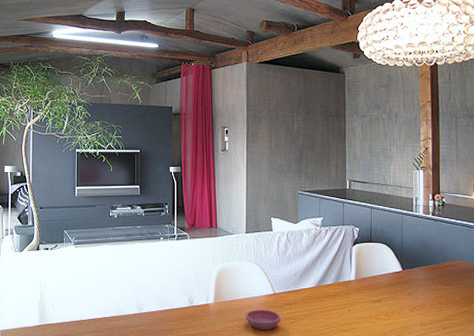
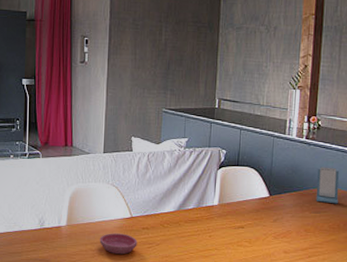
smartphone: none [446,241,468,277] -> present [316,167,339,204]

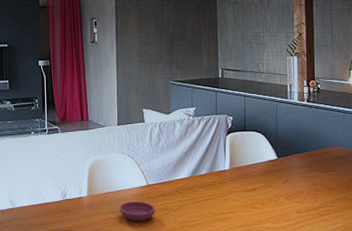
smartphone: present [316,167,339,204] -> none [321,128,344,163]

